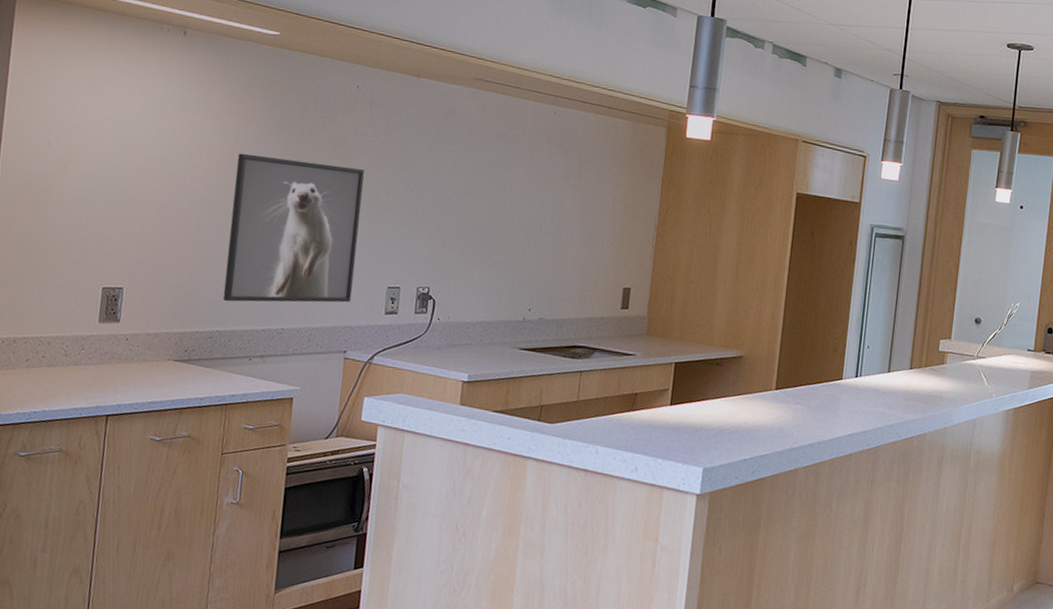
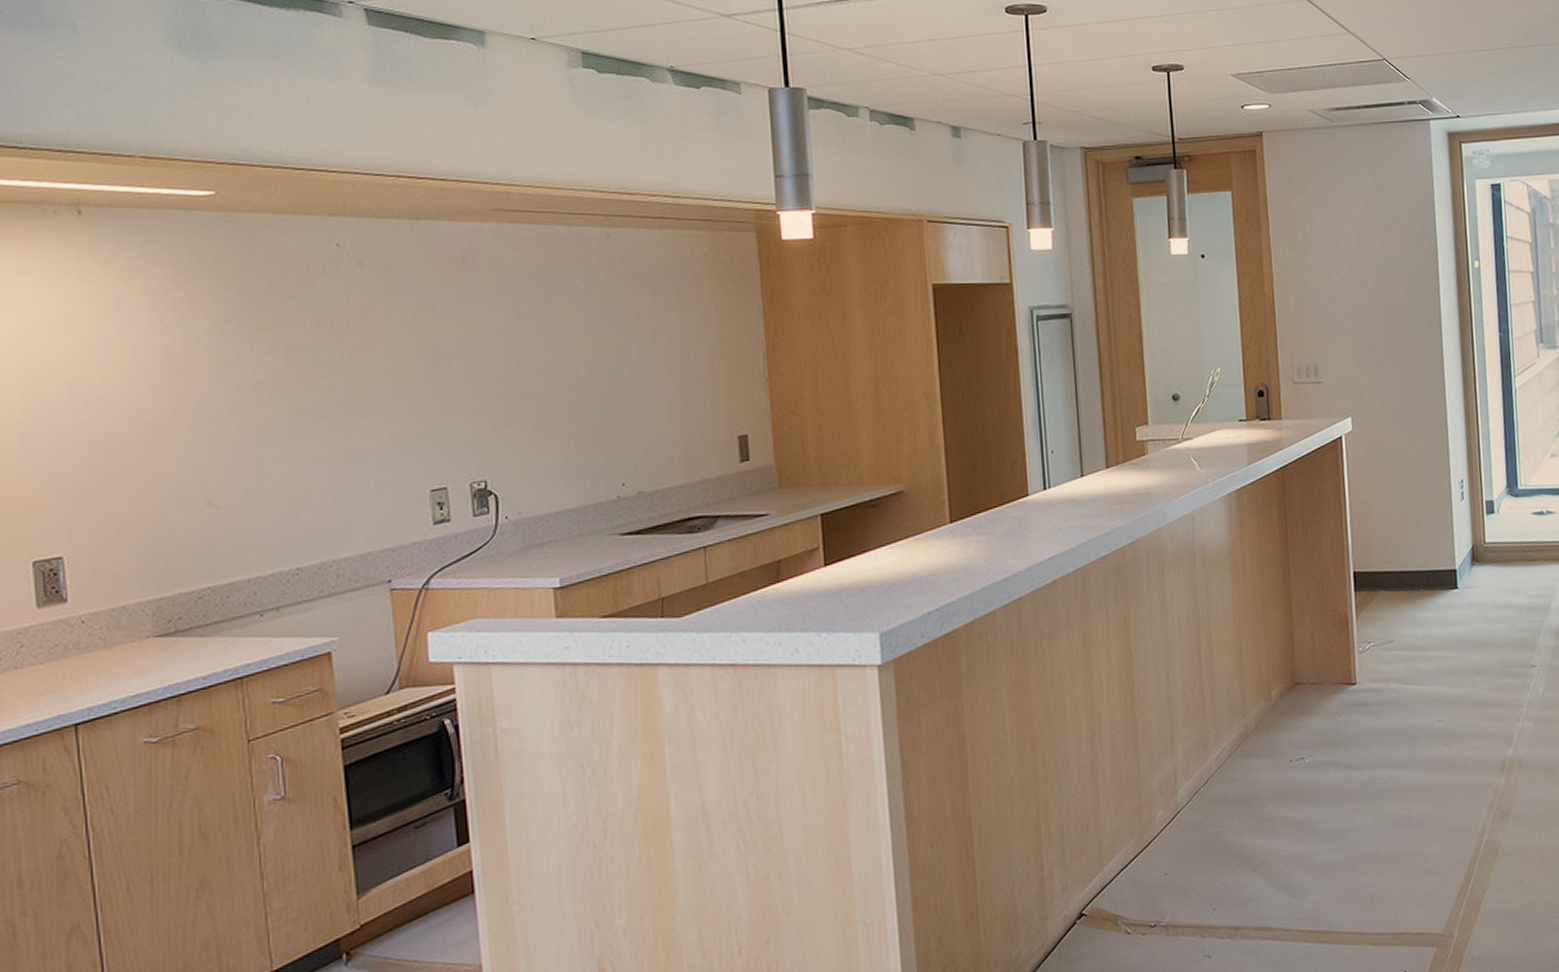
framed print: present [223,153,365,303] -> none [189,349,384,549]

